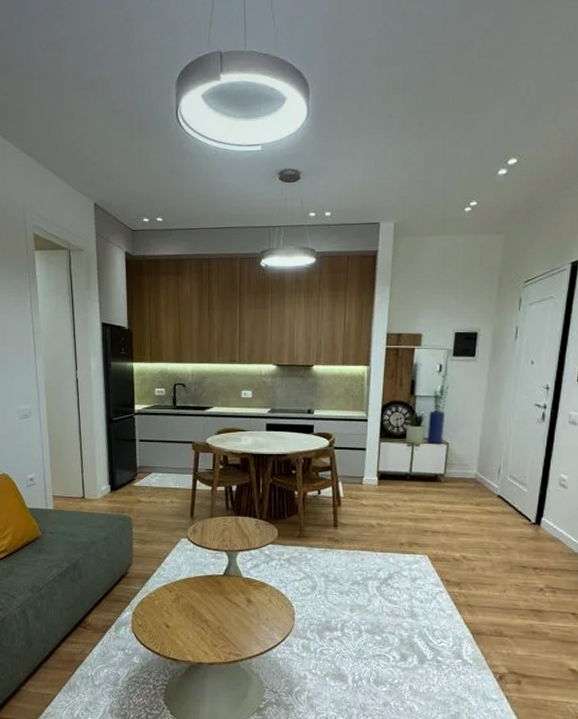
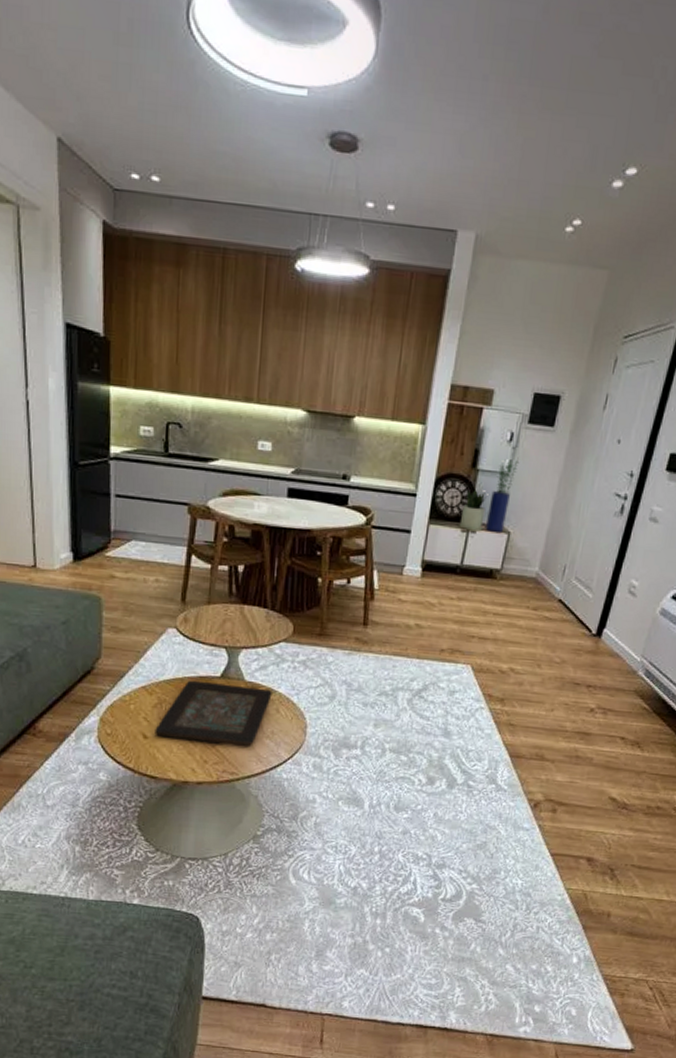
decorative tray: none [175,578,265,631] -> present [155,680,272,746]

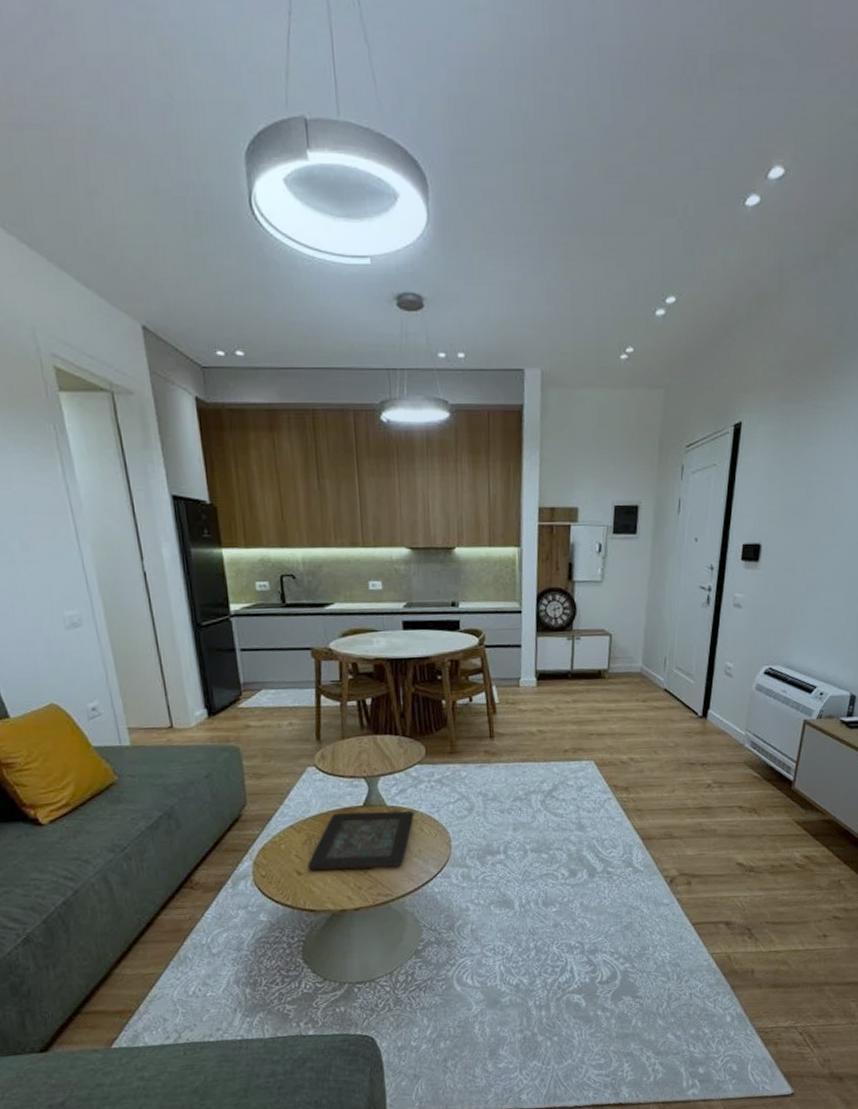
planter: present [457,490,487,532] -> none [563,600,587,638]
vase: present [485,457,520,534] -> none [588,565,611,637]

